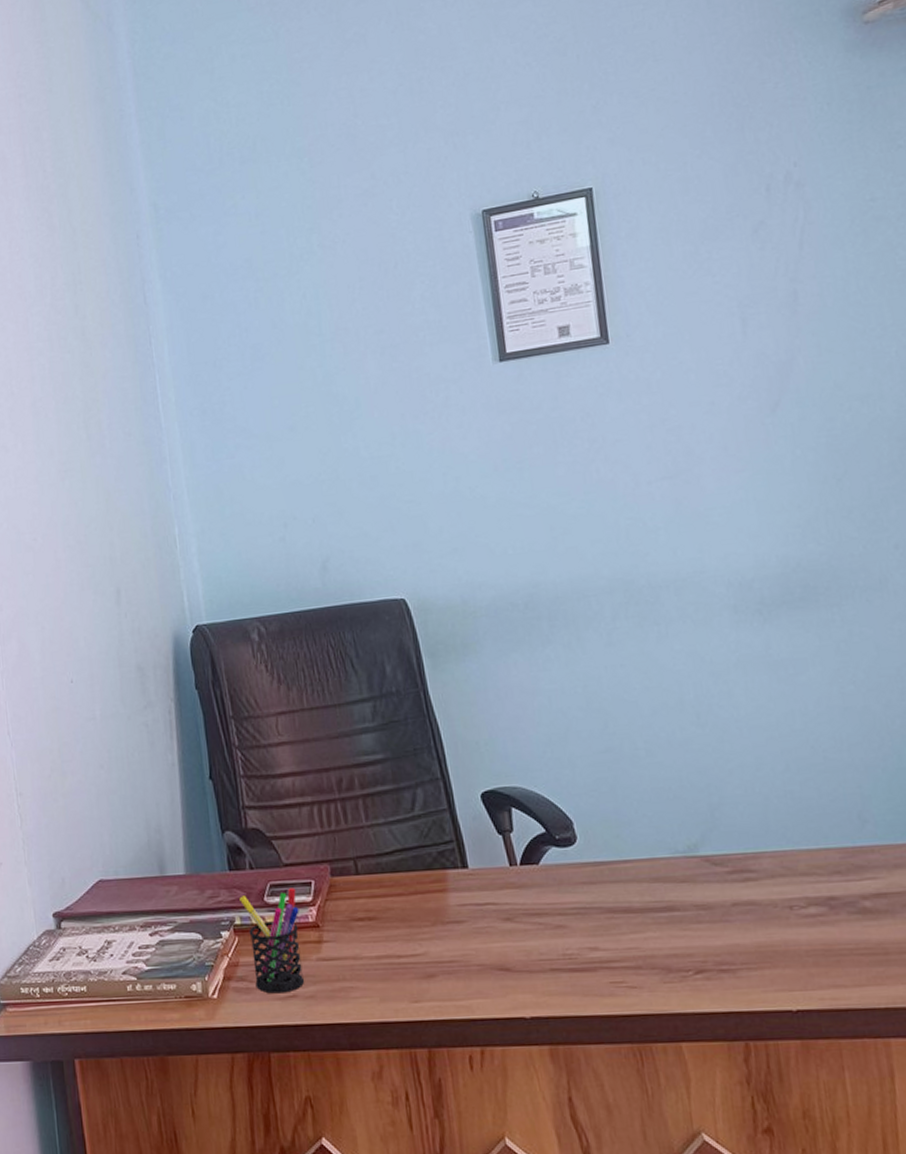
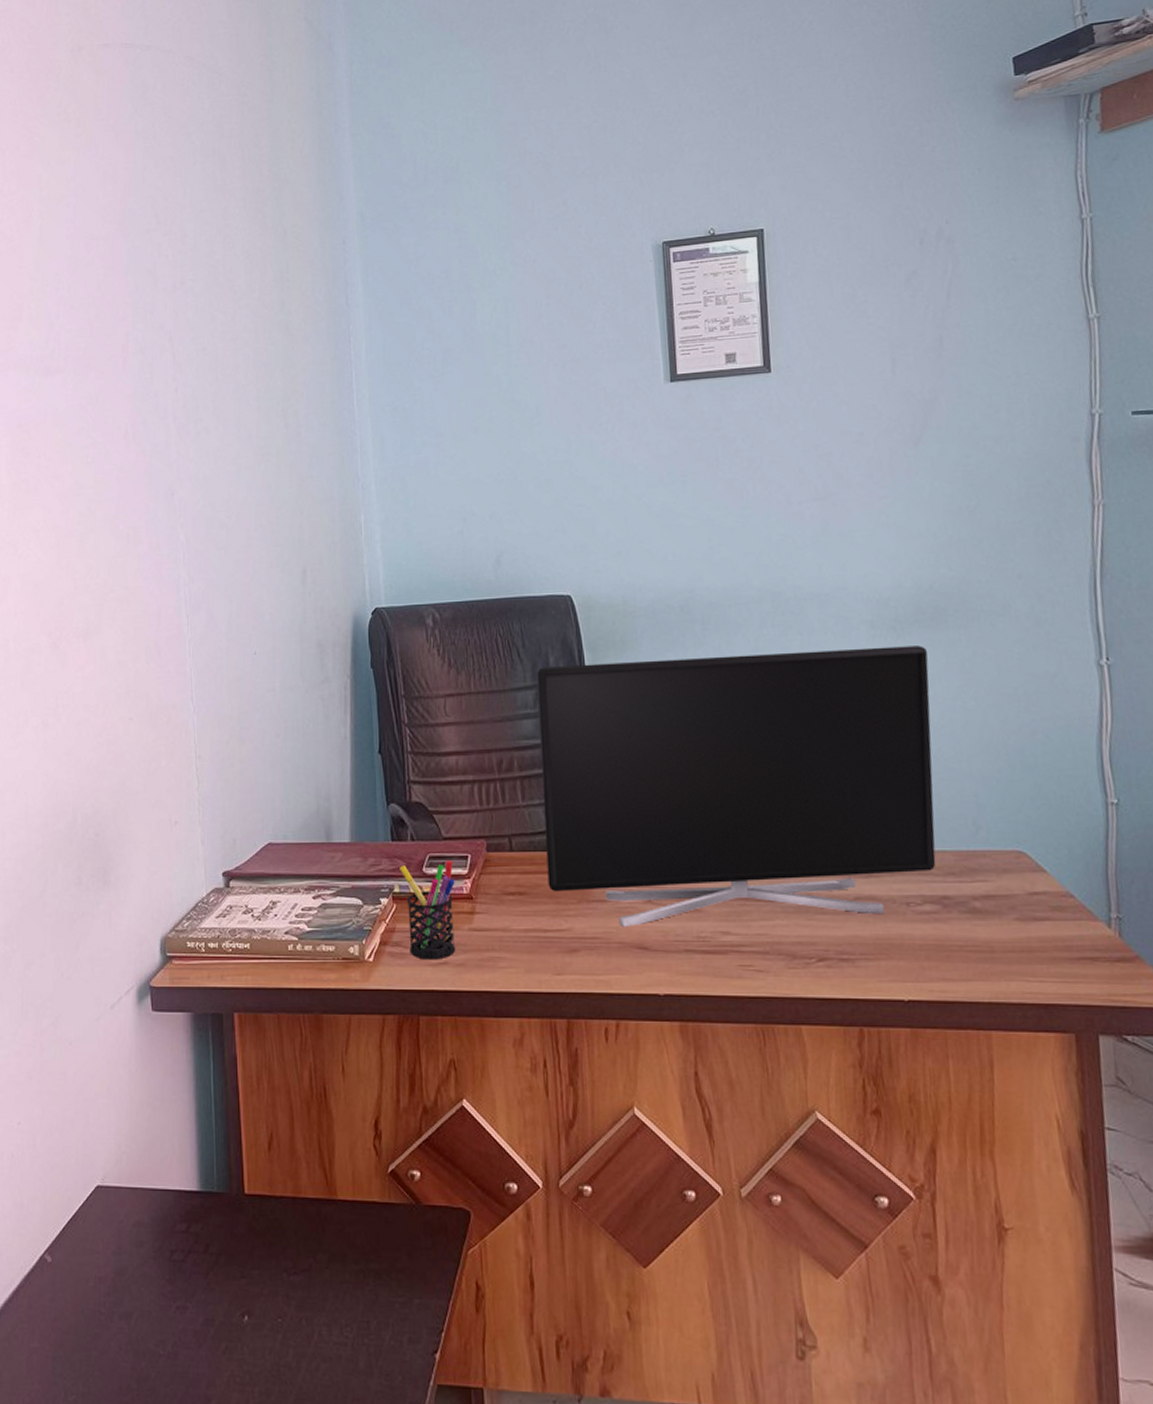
monitor: none [373,629,820,949] -> present [537,645,936,927]

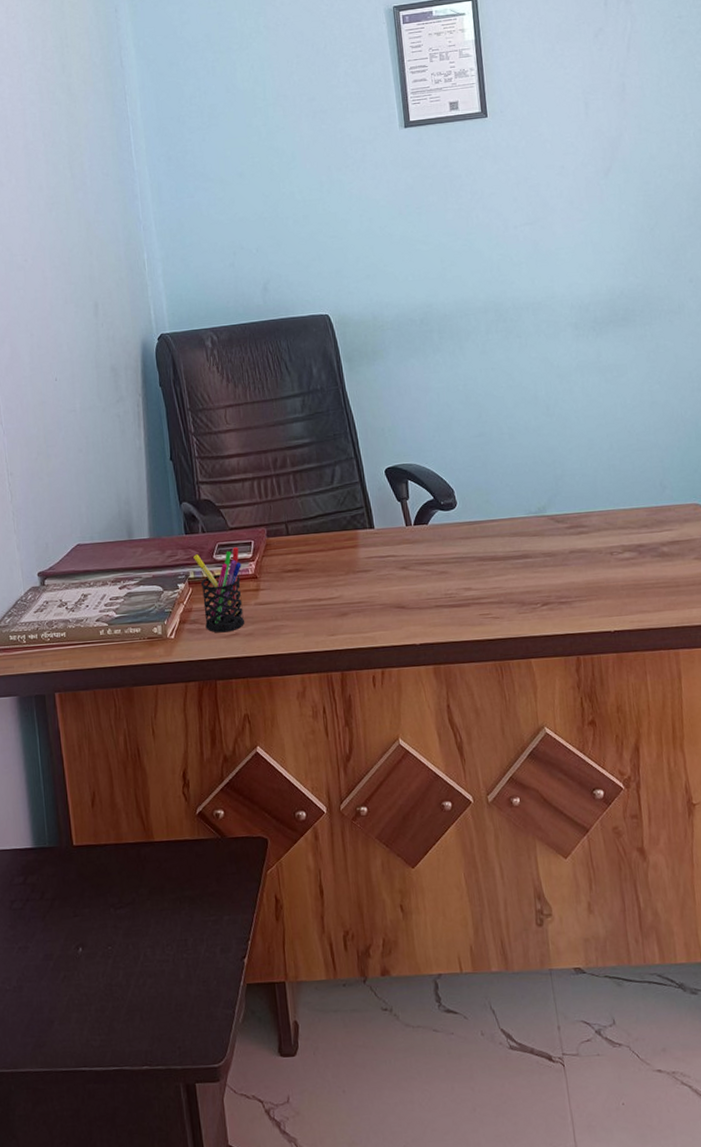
monitor: present [537,645,936,927] -> none [303,341,633,592]

